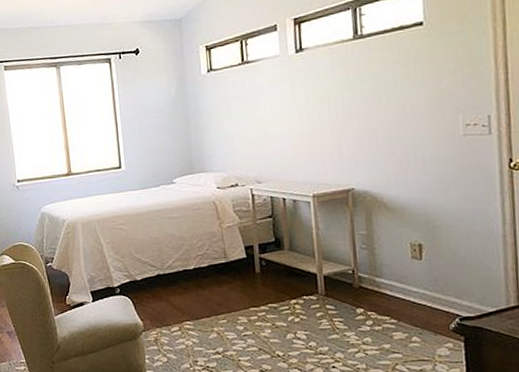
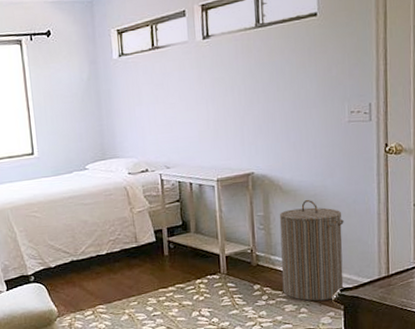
laundry hamper: none [384,218,463,330] -> present [279,199,344,301]

